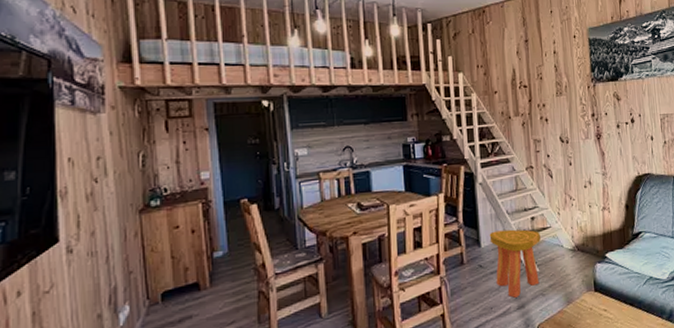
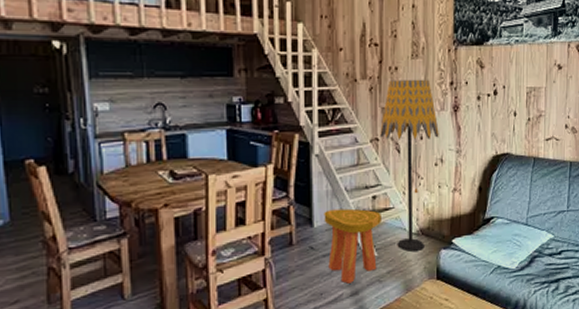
floor lamp: none [534,112,586,267] -> present [380,79,439,252]

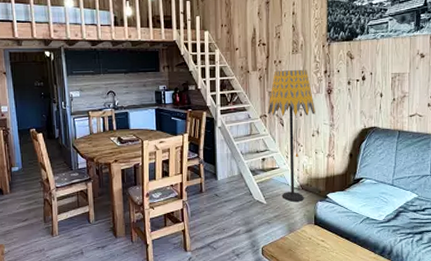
stool: present [324,208,381,284] -> none [225,167,269,223]

